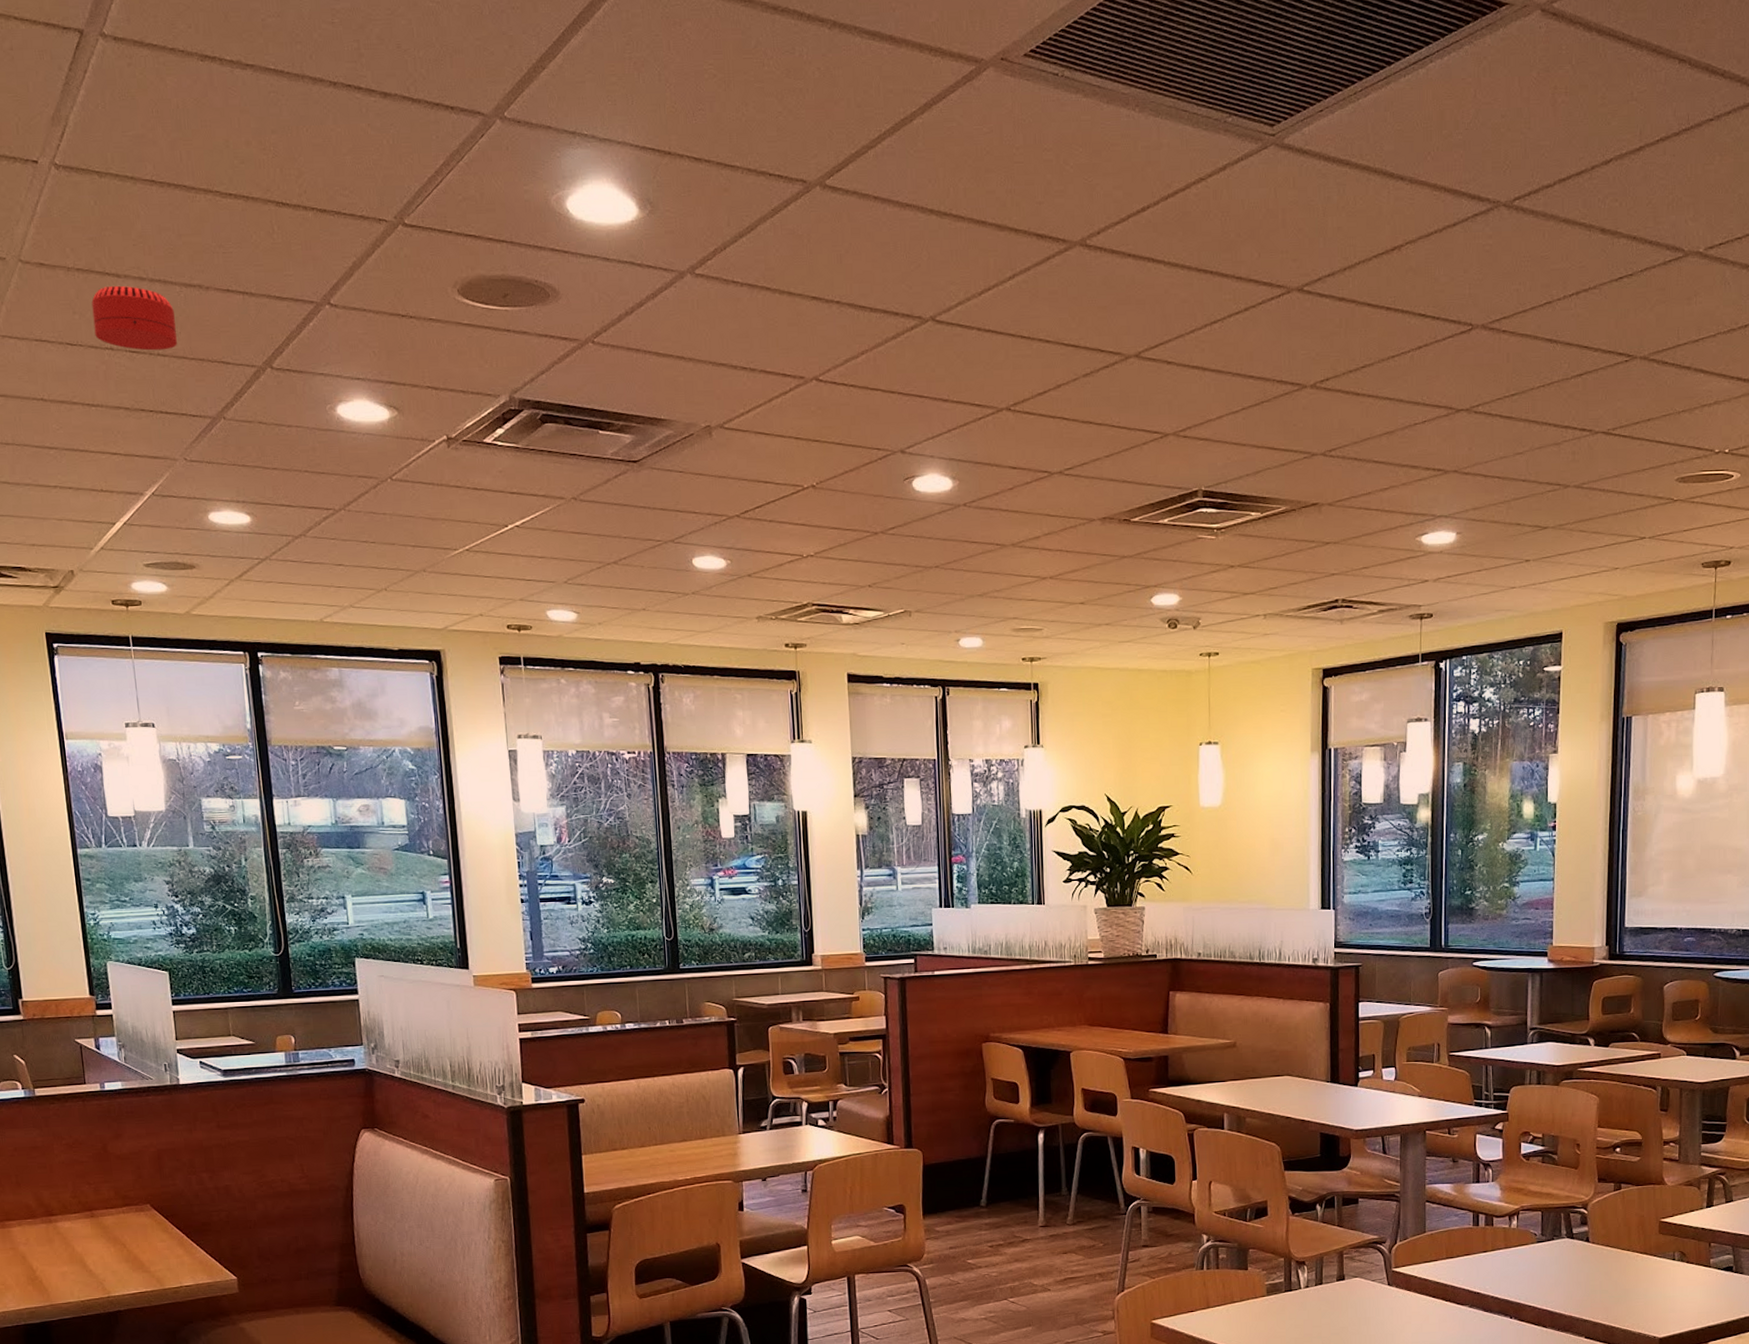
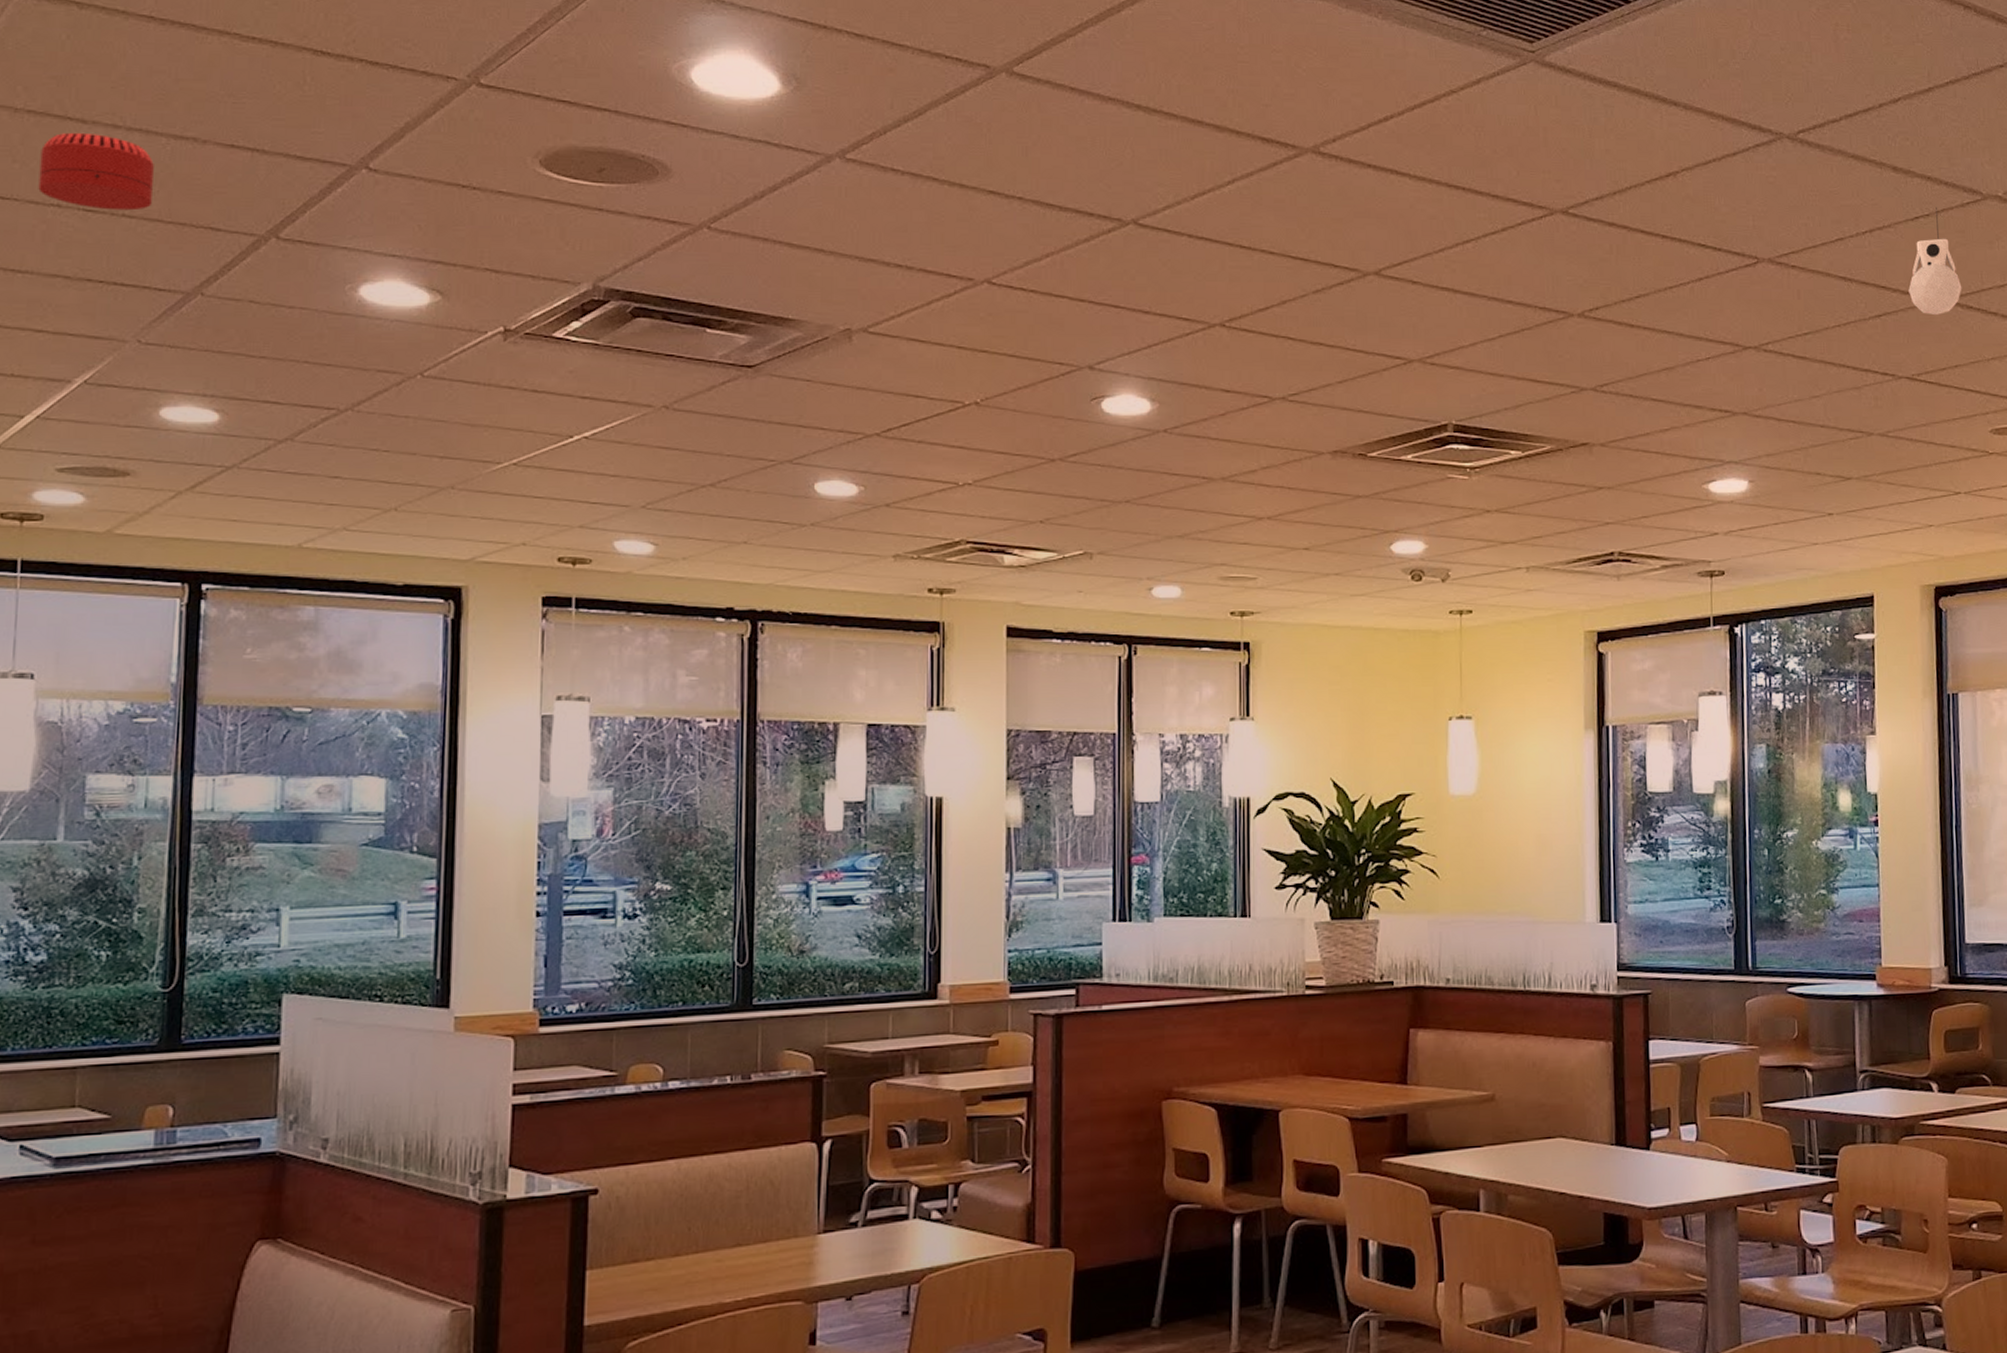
security camera: none [1609,266,1659,372] -> present [1908,207,1962,316]

